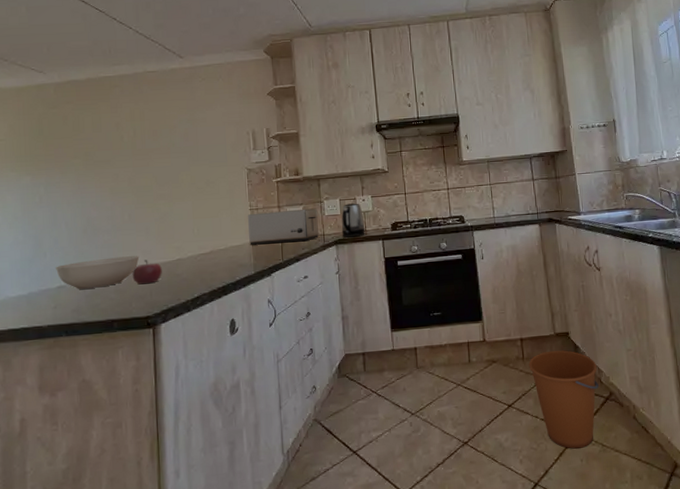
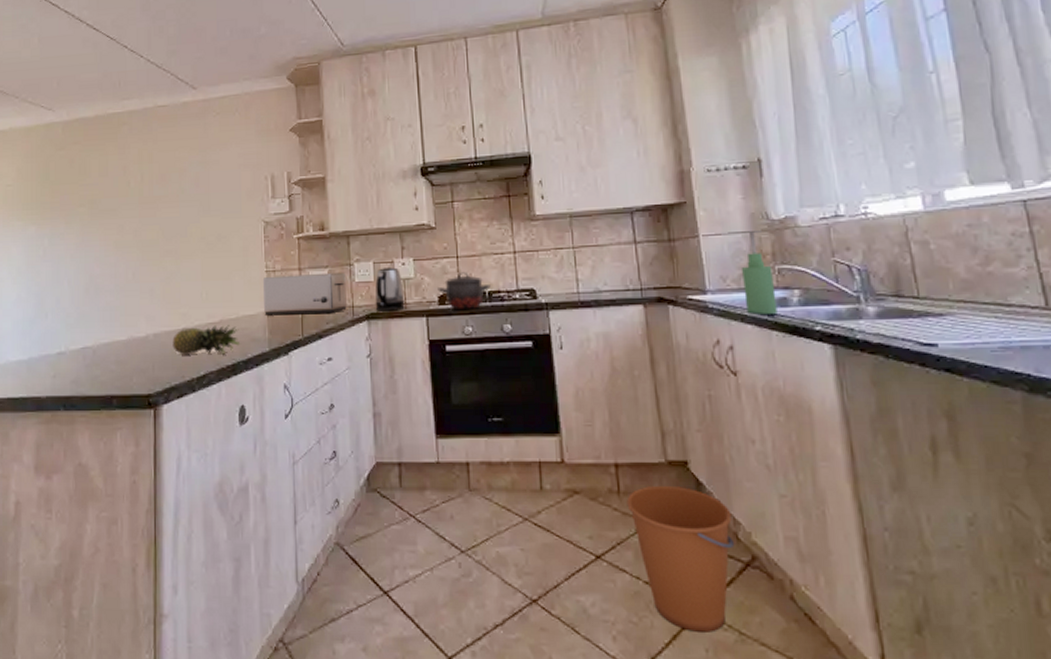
bowl: present [56,255,140,290] -> none [57,321,143,358]
fruit: present [132,260,162,285] -> none [134,327,166,356]
fruit: none [168,254,230,282] -> present [172,325,241,355]
cooking pot: none [390,205,431,235] -> present [437,272,491,311]
soap dispenser: none [602,170,626,228] -> present [740,231,777,316]

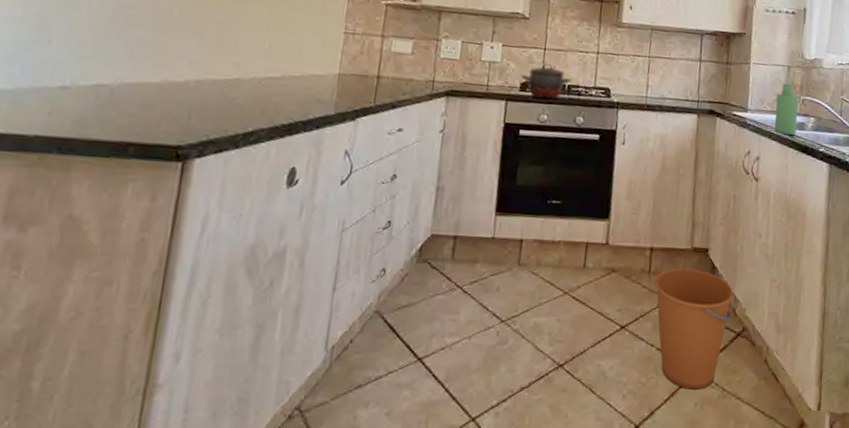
fruit: present [172,325,241,355] -> none [218,79,303,113]
toaster: present [262,272,347,316] -> none [335,38,431,86]
kettle: present [374,267,405,311] -> none [456,48,489,92]

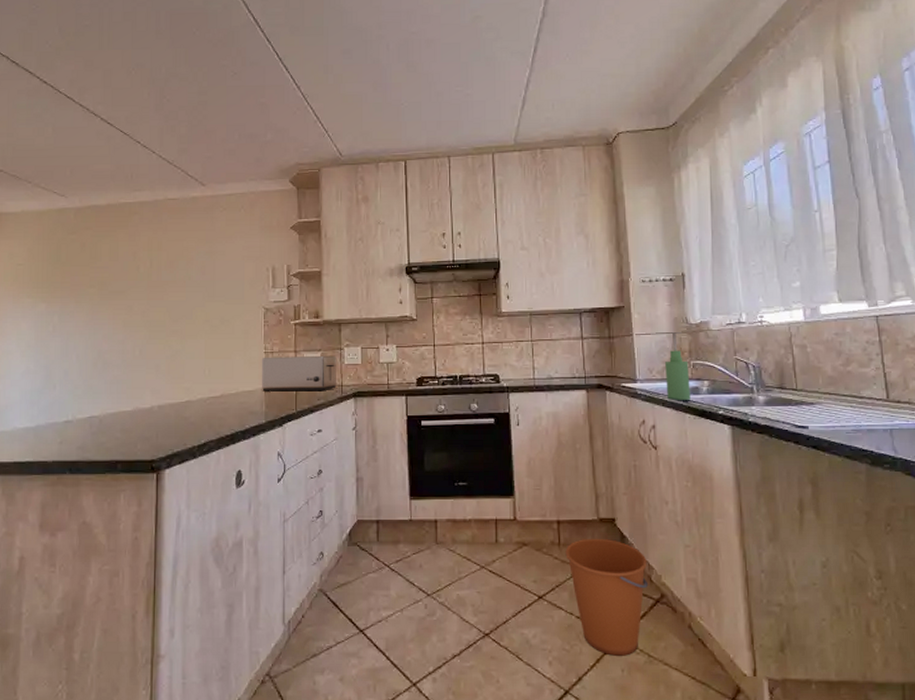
toaster: none [335,38,431,86] -> present [261,355,336,392]
cooking pot: present [521,63,571,100] -> none [416,359,461,391]

